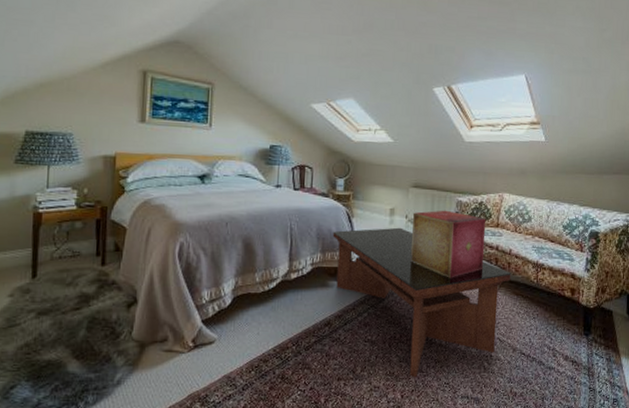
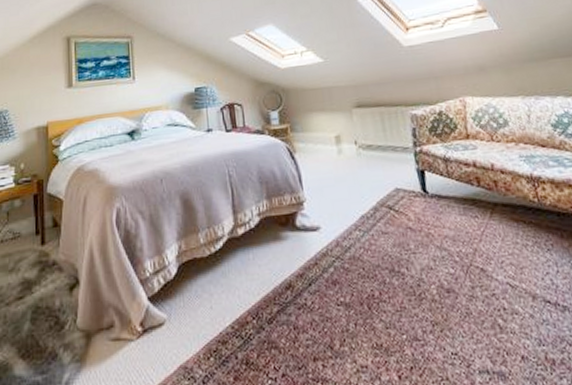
coffee table: present [332,227,512,378] -> none [275,156,508,350]
decorative box: present [411,210,486,278] -> none [363,127,464,211]

